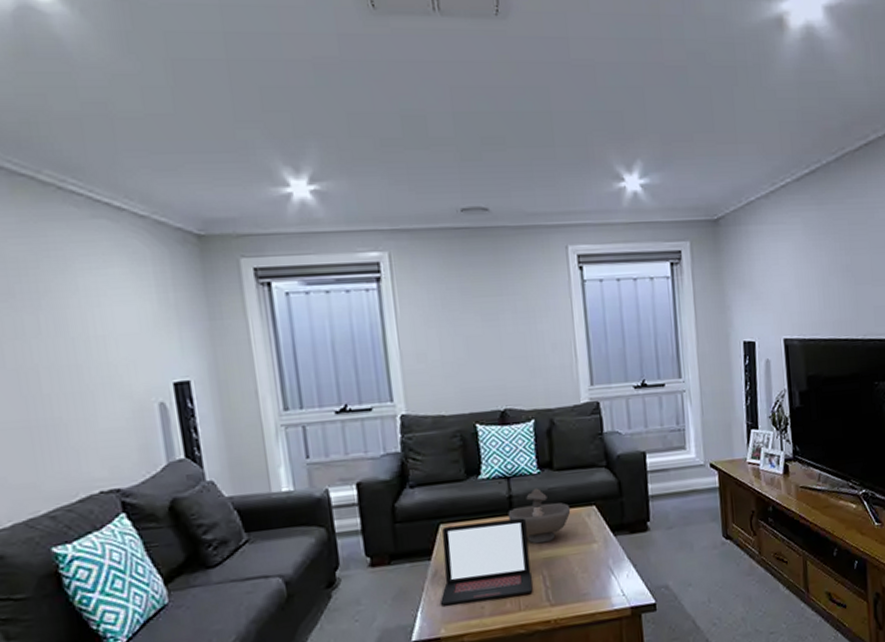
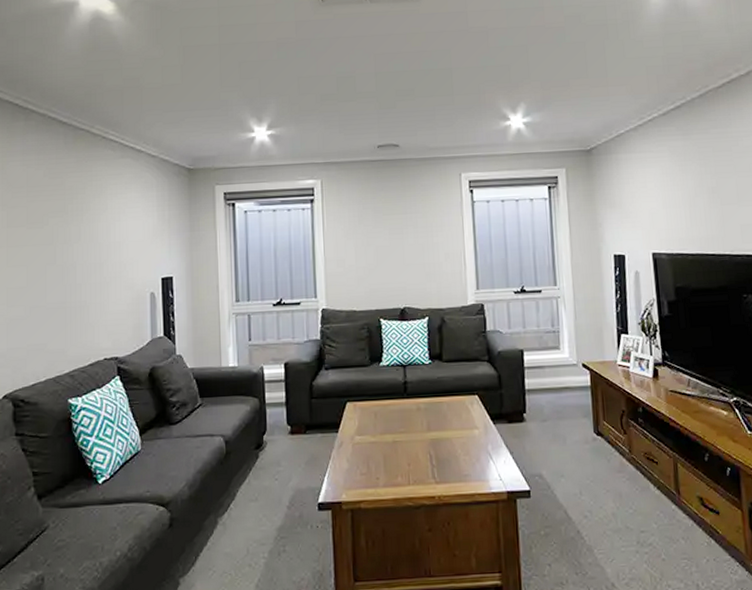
laptop: present [439,518,533,606] -> none [343,402,421,474]
decorative bowl: present [508,488,571,544] -> none [403,376,456,426]

